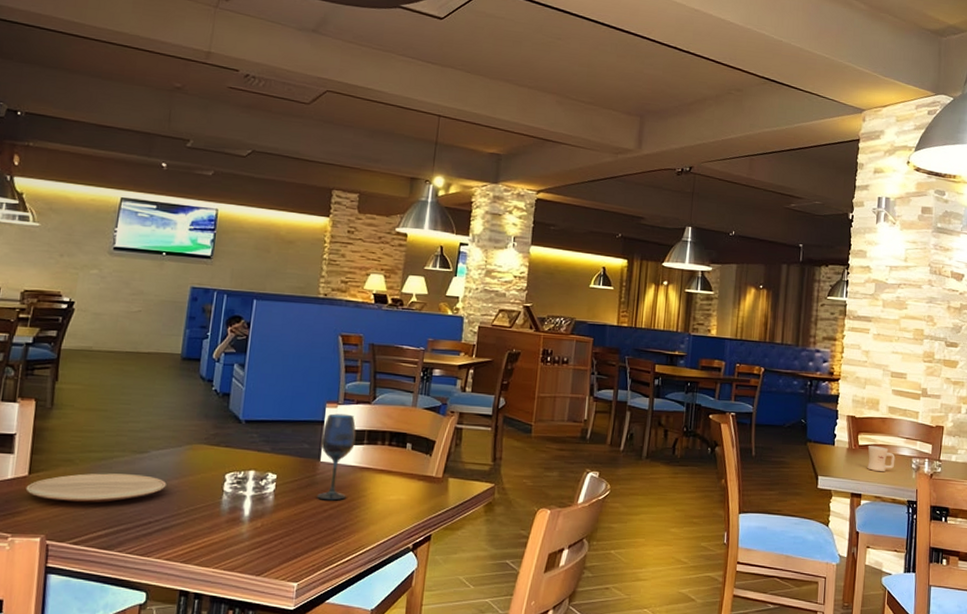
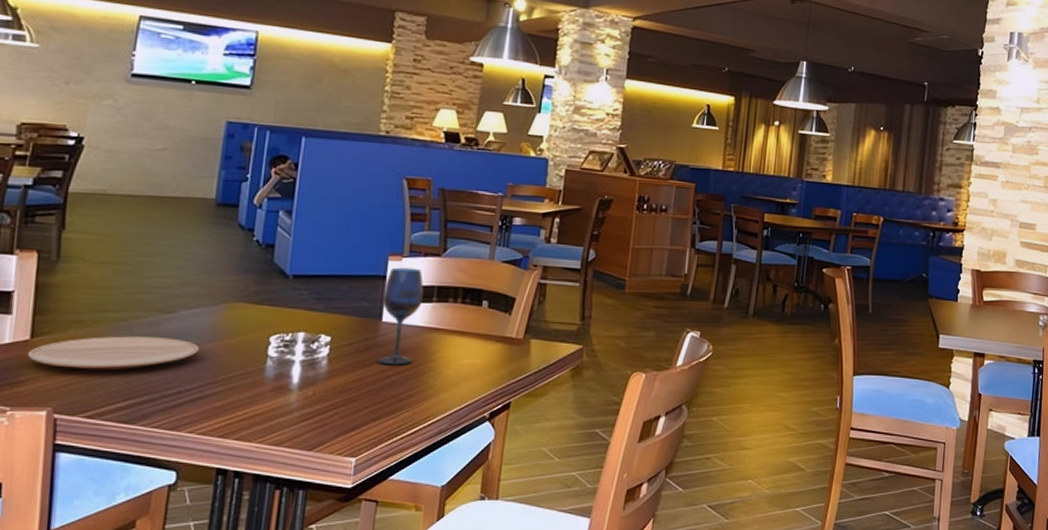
mug: present [867,446,895,472] -> none [992,302,1022,330]

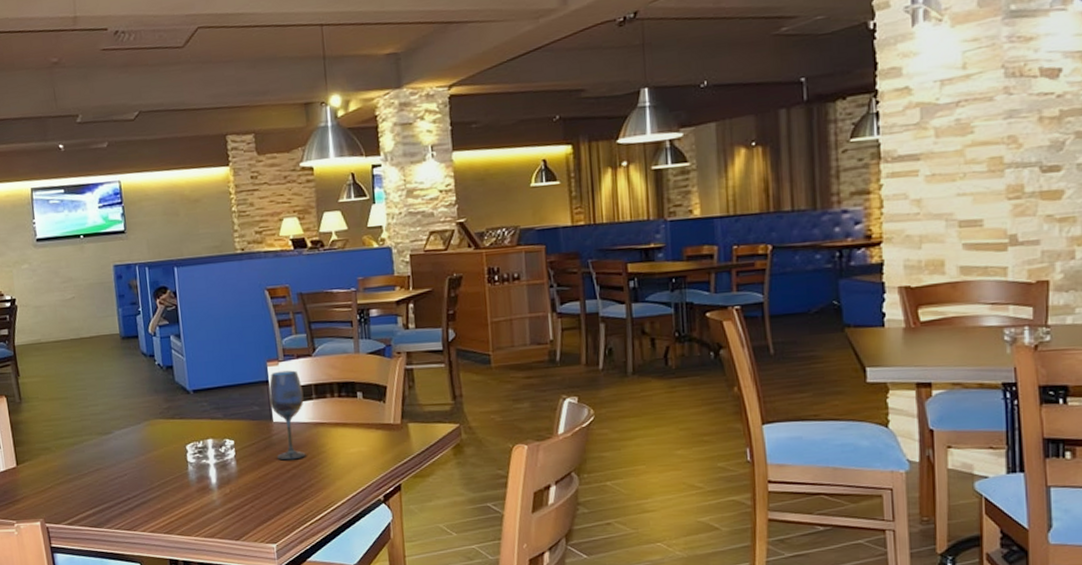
plate: present [27,336,200,371] -> none [17,455,135,487]

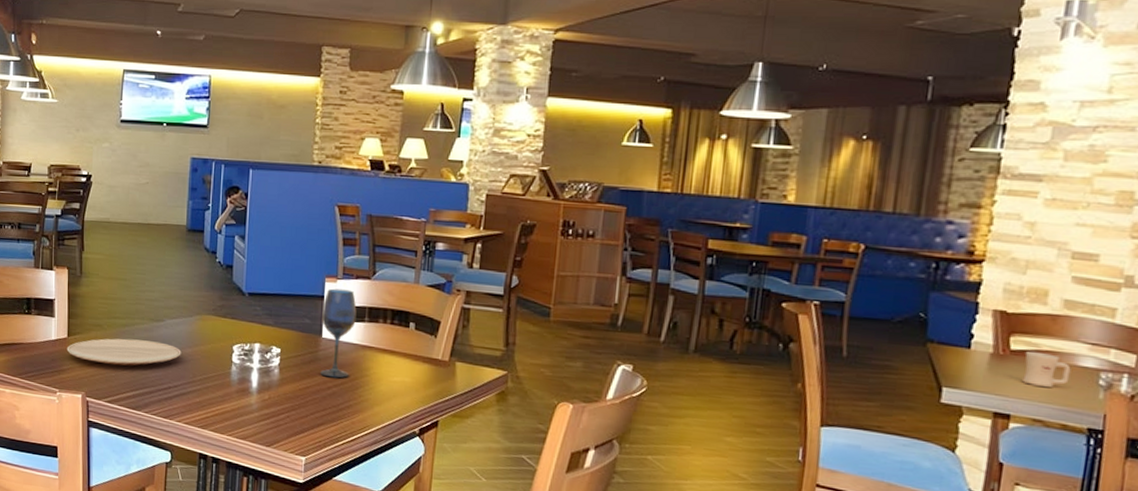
plate: none [17,455,135,487] -> present [66,338,182,366]
mug: none [934,319,978,352] -> present [1022,352,1071,388]

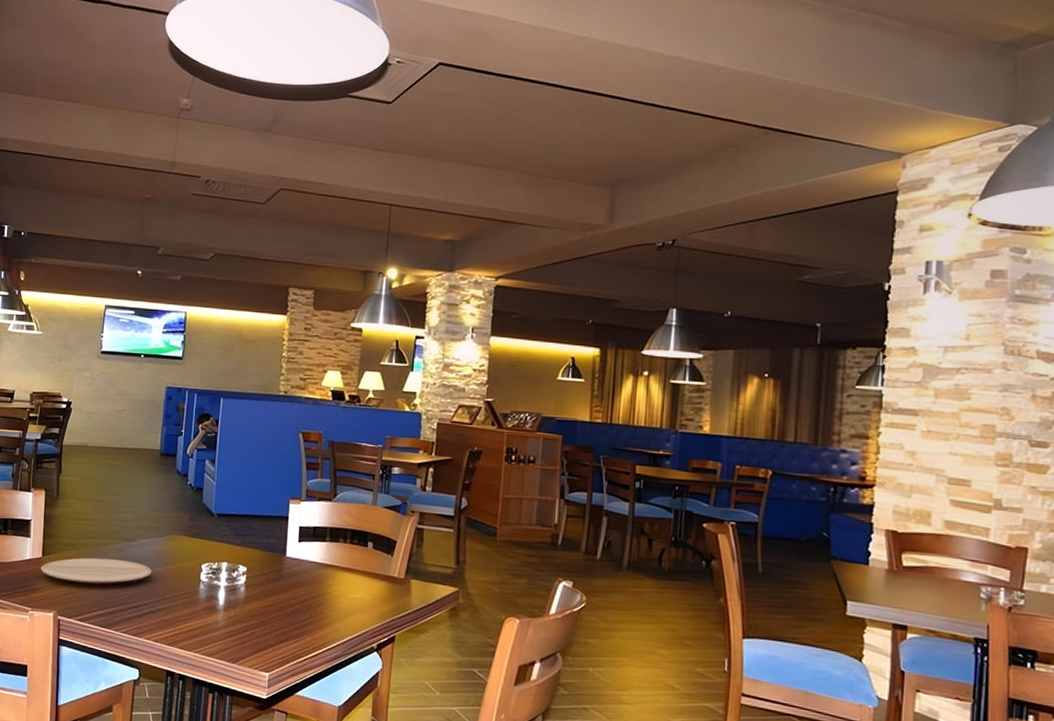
wineglass: present [320,288,357,379] -> none [284,509,319,596]
mug: present [1022,352,1071,388] -> none [915,568,956,601]

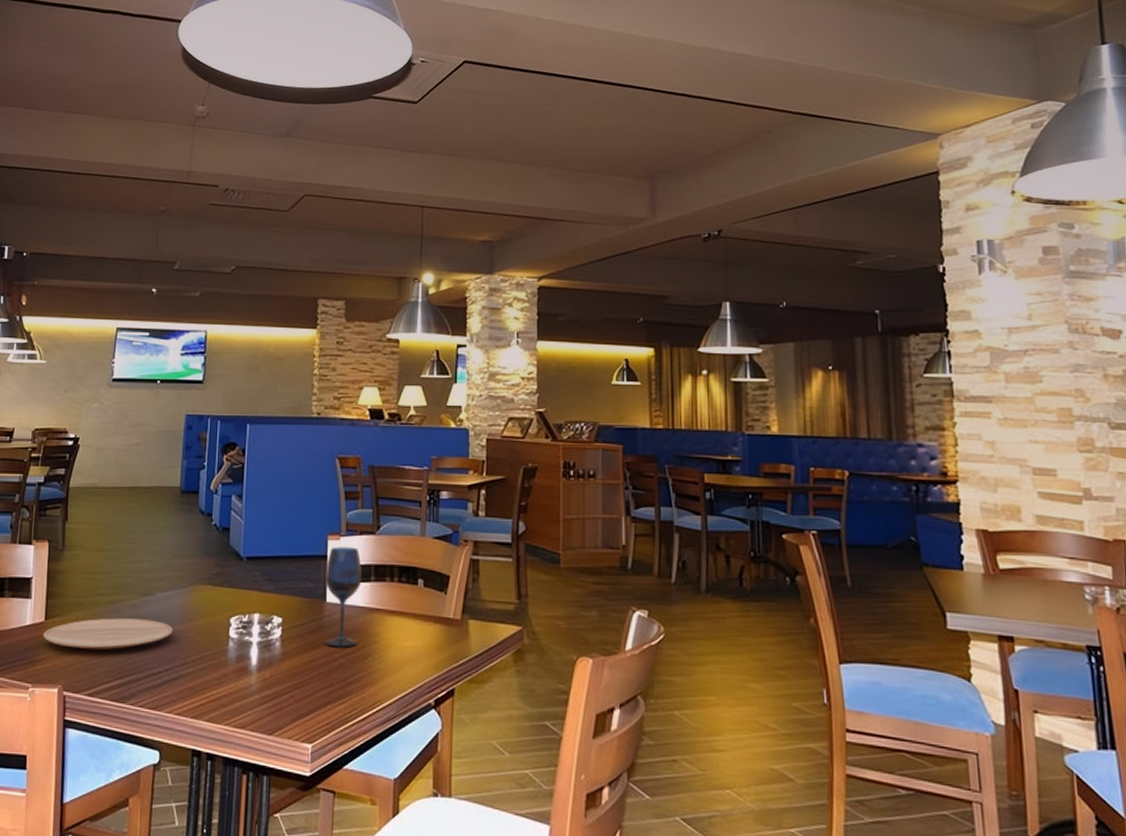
wineglass: none [284,509,319,596] -> present [326,546,362,648]

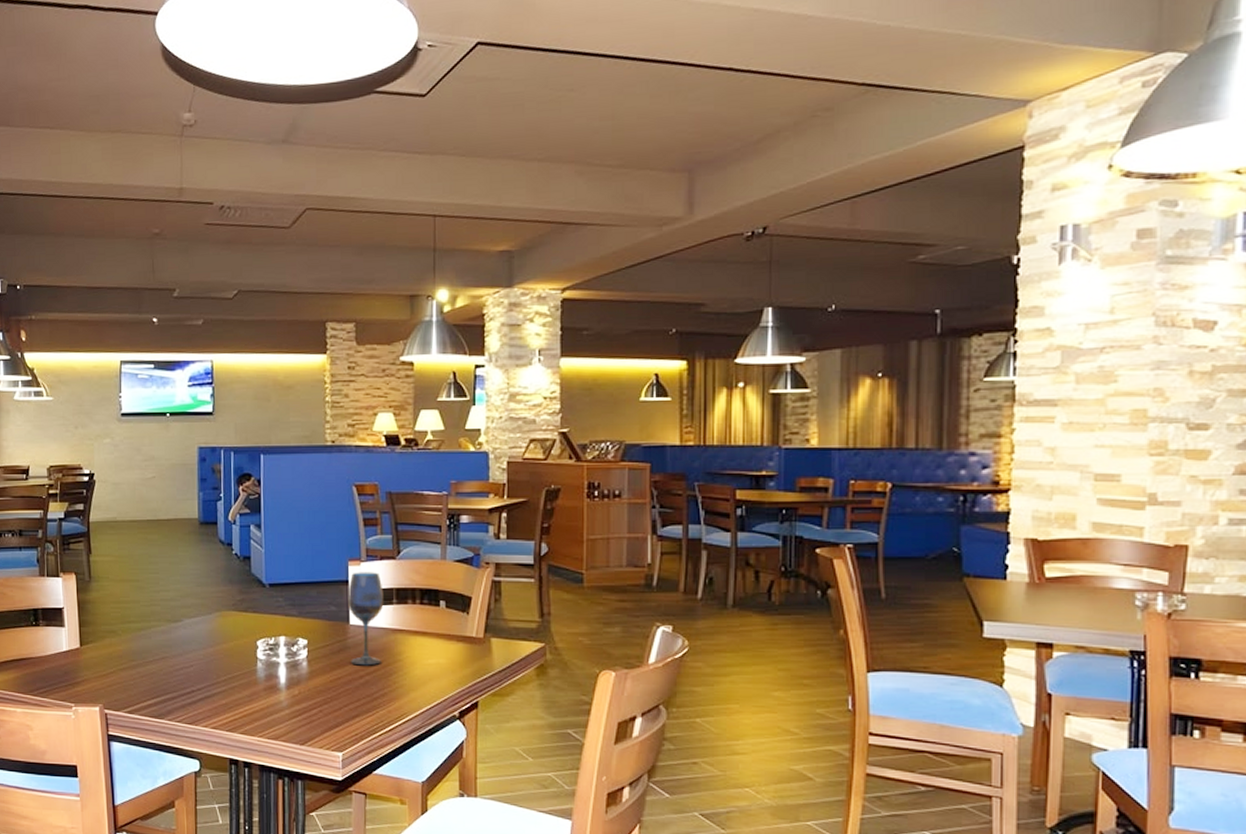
plate: present [43,618,173,651] -> none [80,643,203,673]

